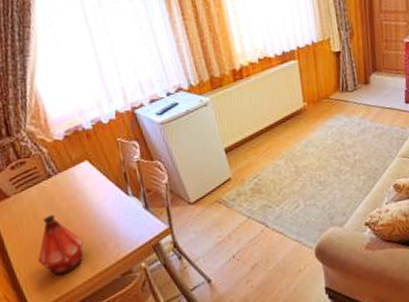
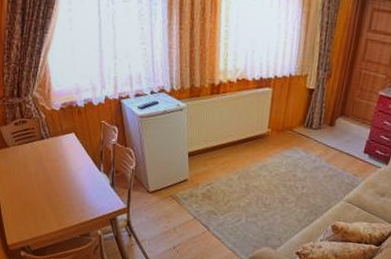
bottle: present [38,214,85,276] -> none [20,170,58,222]

